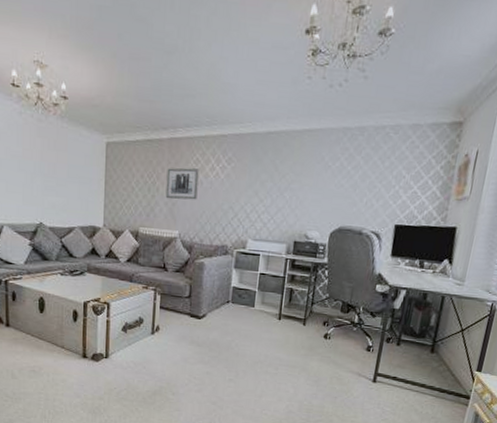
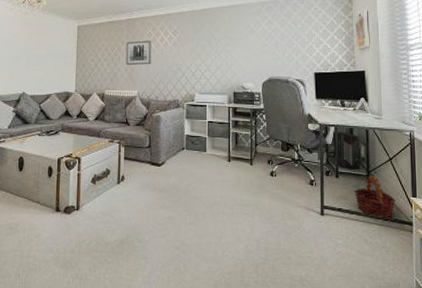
basket: none [413,346,457,390] -> present [354,176,395,219]

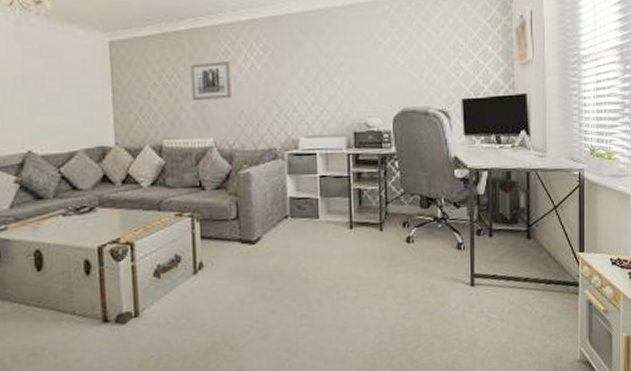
basket: present [354,176,395,219] -> none [511,230,560,282]

